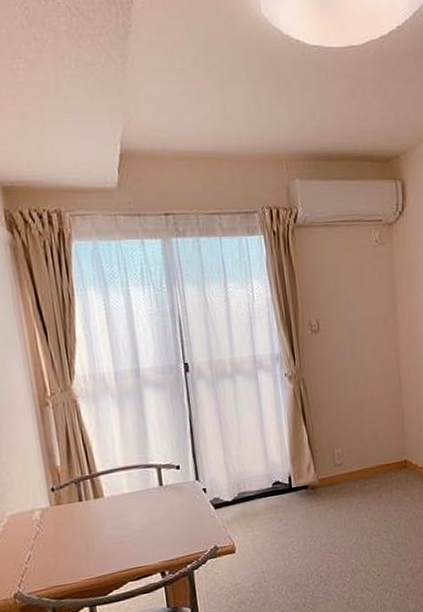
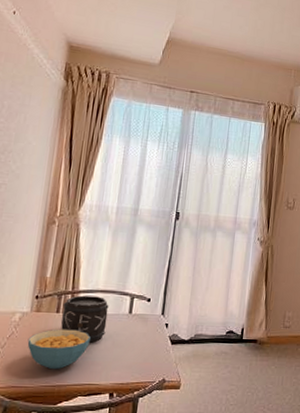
cereal bowl: none [56,514,125,562] -> present [27,329,91,370]
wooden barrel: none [83,474,139,526] -> present [60,295,109,343]

